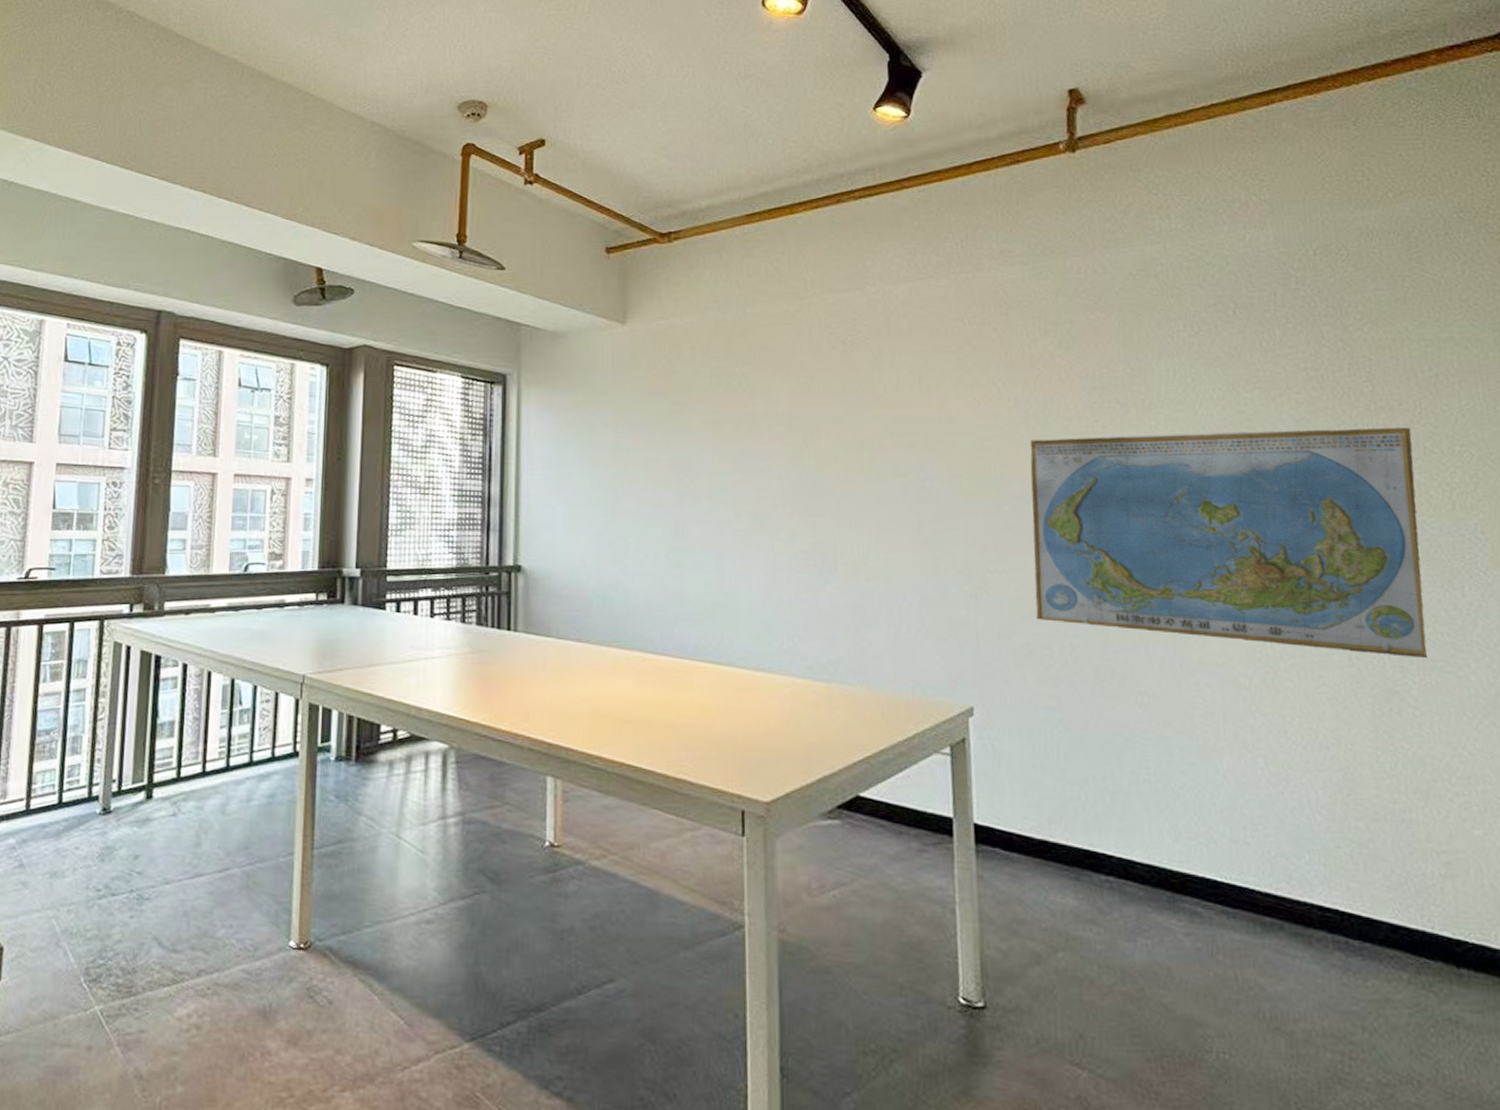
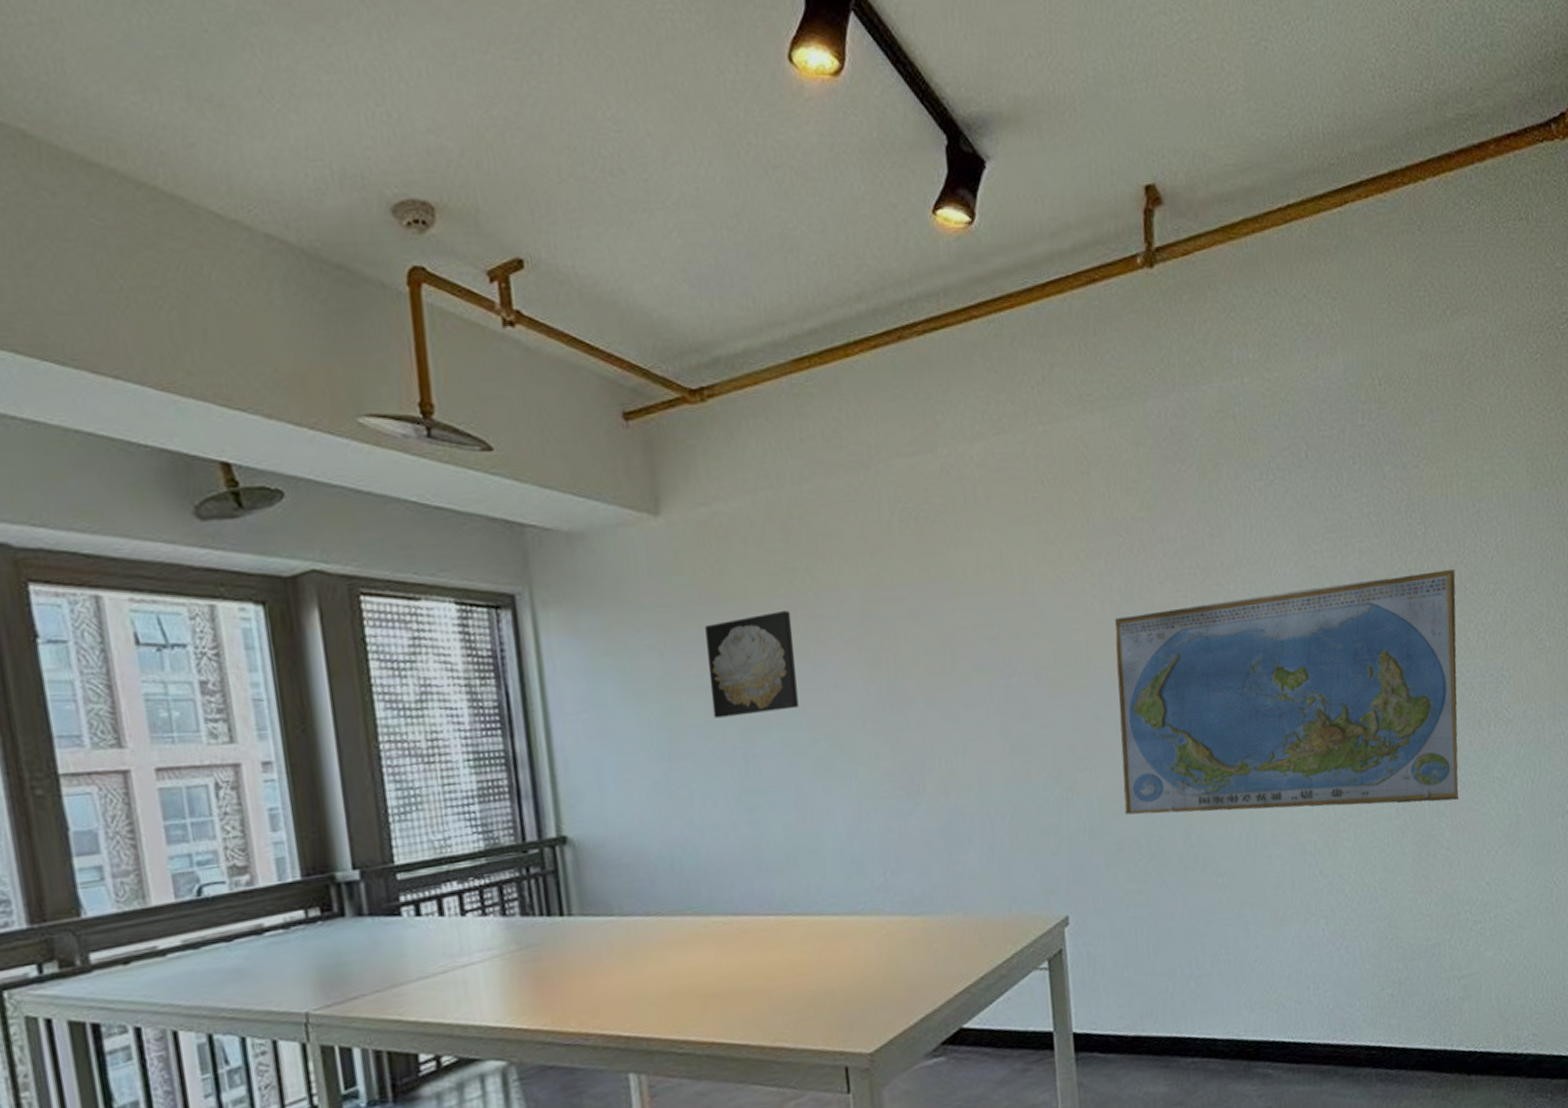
wall art: none [652,406,727,487] -> present [705,611,799,718]

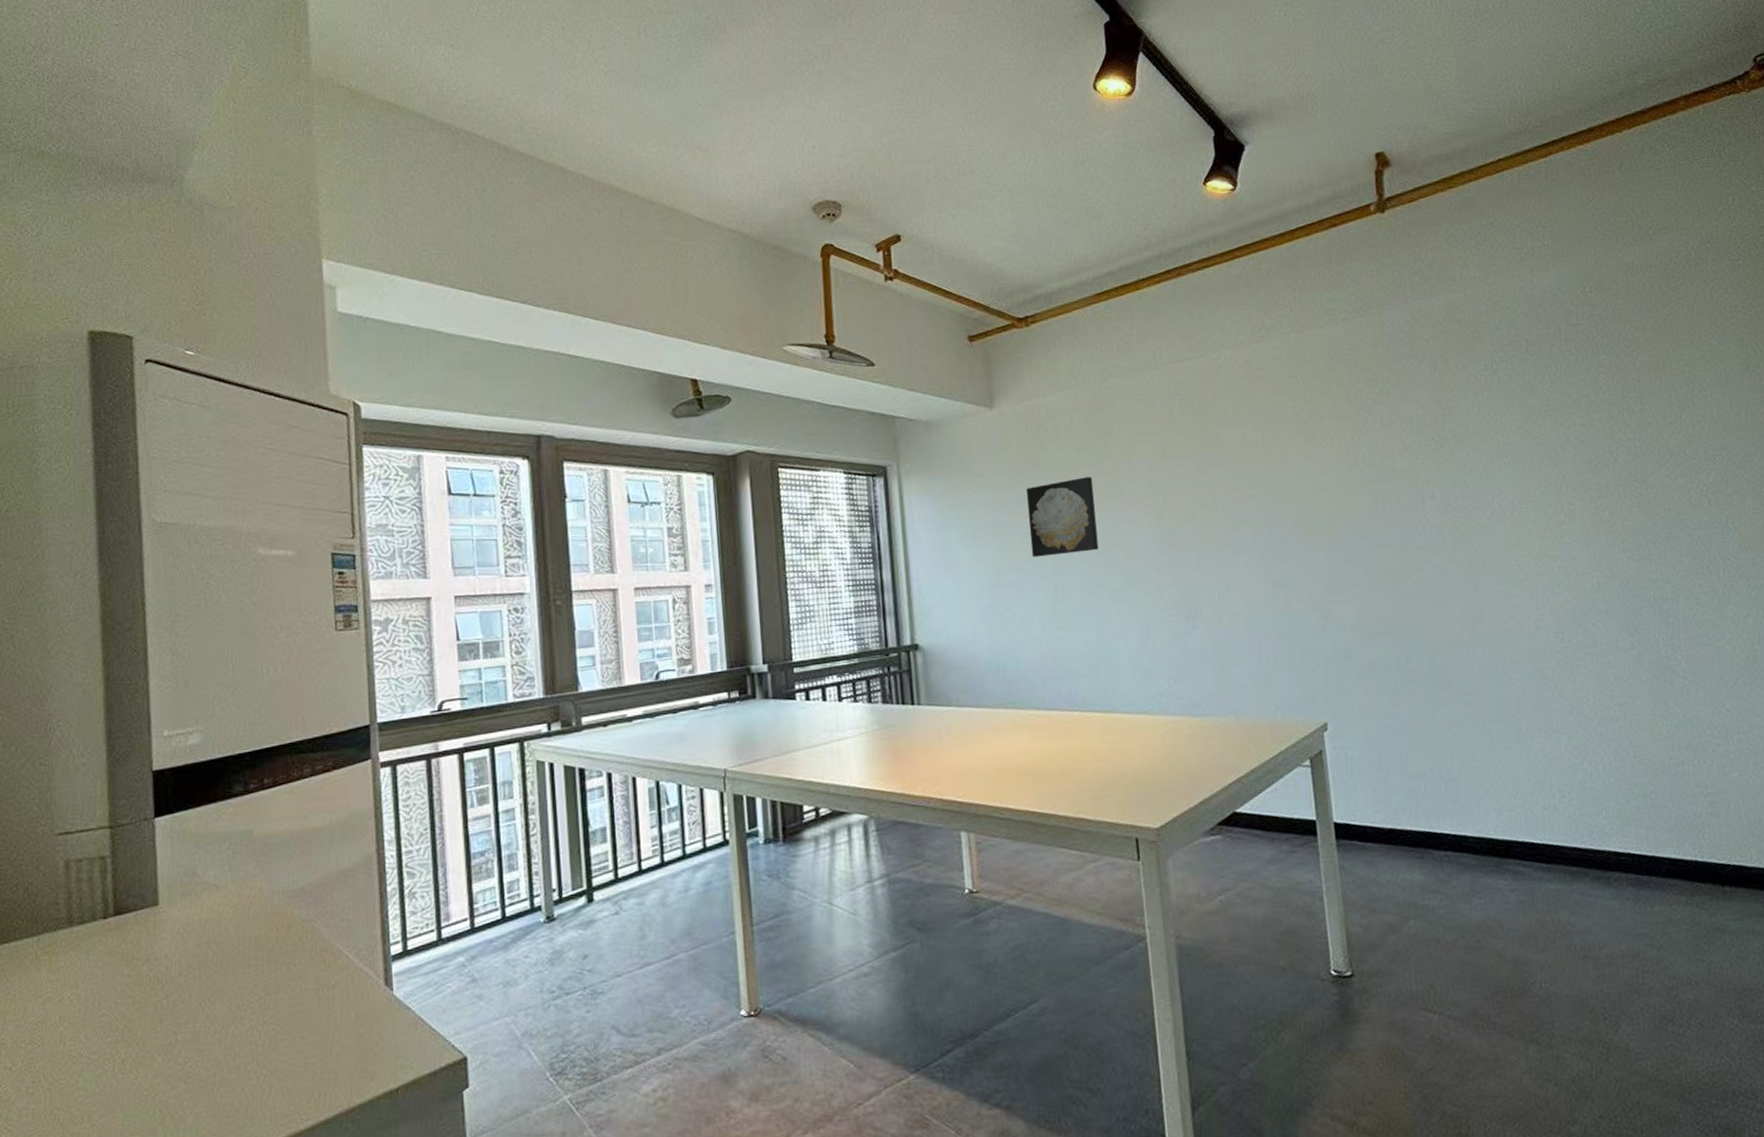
world map: present [1114,570,1459,815] -> none [1360,439,1693,640]

